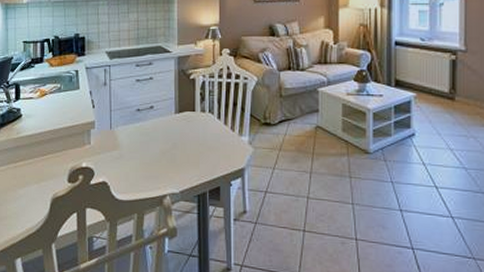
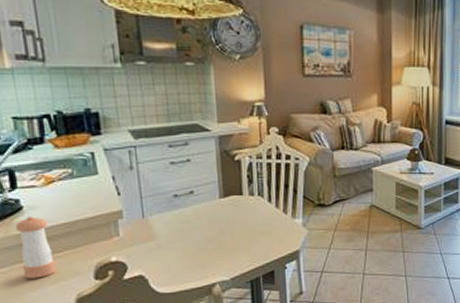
pepper shaker: none [14,123,40,178] -> present [15,216,57,279]

